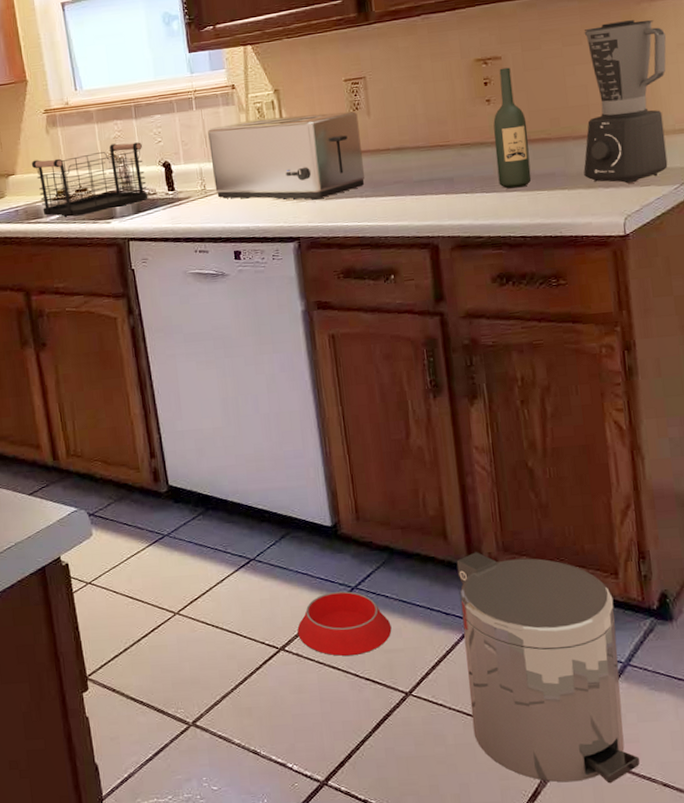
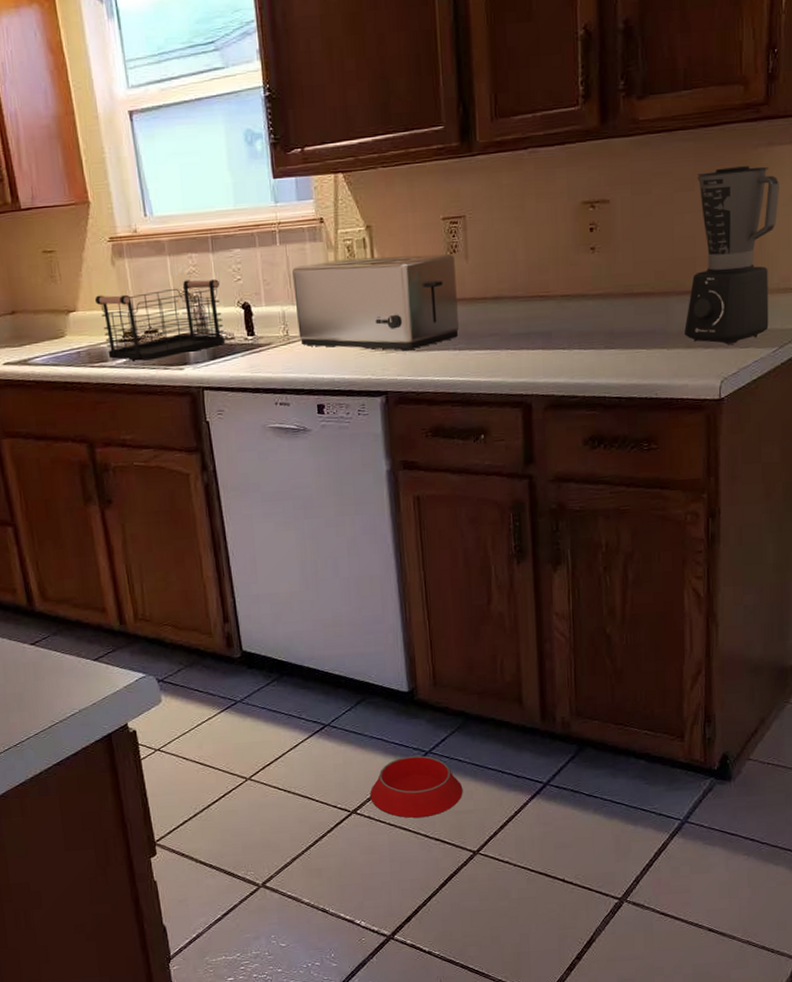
trash can: present [456,552,641,784] -> none [530,716,690,930]
wine bottle: present [493,67,532,189] -> none [596,212,631,346]

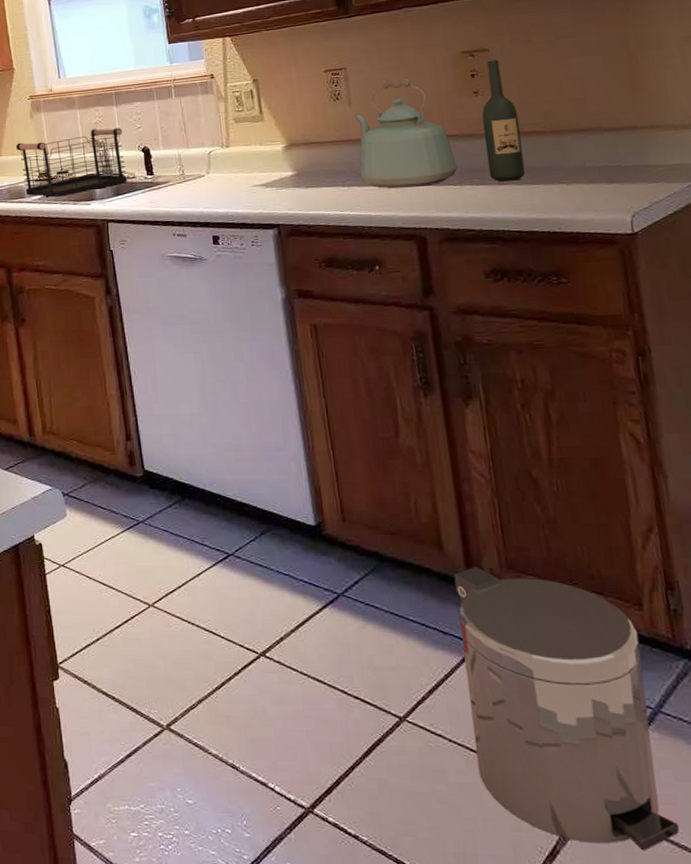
toaster: present [292,254,460,351] -> none [187,101,347,188]
pet bowl: present [370,755,463,818] -> none [279,597,383,669]
kettle: none [471,229,568,353] -> present [355,77,458,189]
trash can: none [530,716,690,930] -> present [453,566,680,851]
wine bottle: none [596,212,631,346] -> present [482,59,526,182]
blender: present [684,166,780,345] -> none [577,12,679,180]

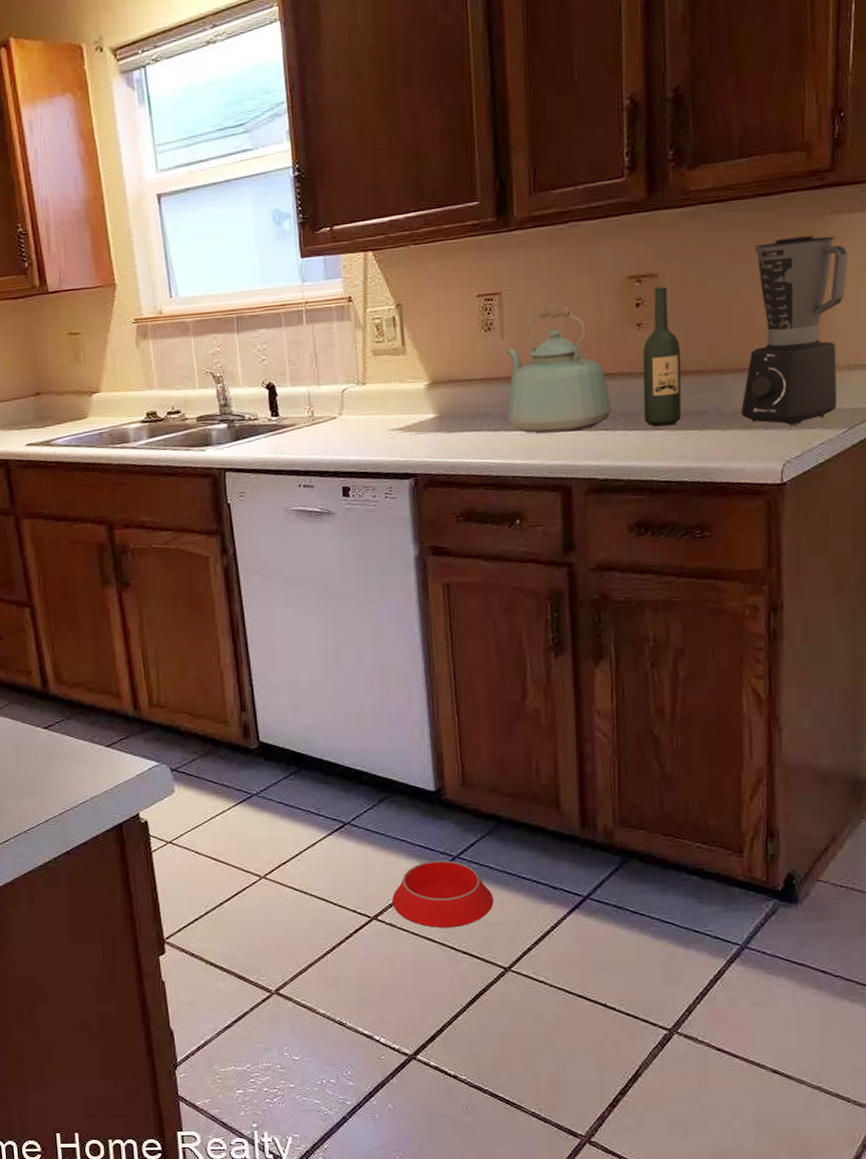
dish rack: present [15,128,128,198] -> none [118,359,249,442]
pet bowl: none [279,597,383,669] -> present [392,860,494,927]
trash can: present [453,566,680,851] -> none [568,824,750,1068]
blender: none [577,12,679,180] -> present [741,236,849,425]

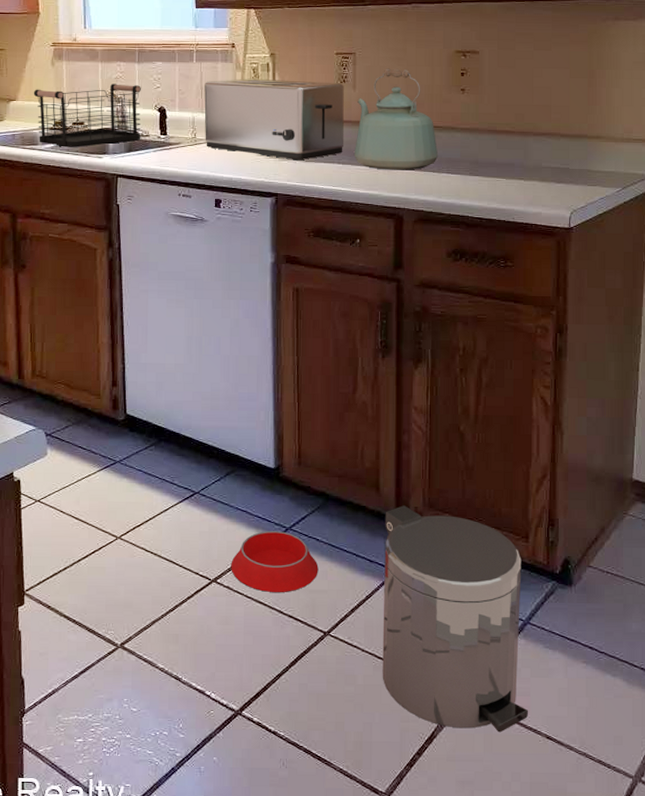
dish rack: none [118,359,249,442] -> present [33,84,141,148]
toaster: none [319,332,494,432] -> present [204,78,345,161]
trash can: none [568,824,750,1068] -> present [382,505,529,733]
wine bottle: present [642,286,682,427] -> none [464,62,495,173]
blender: present [741,236,849,425] -> none [540,34,625,182]

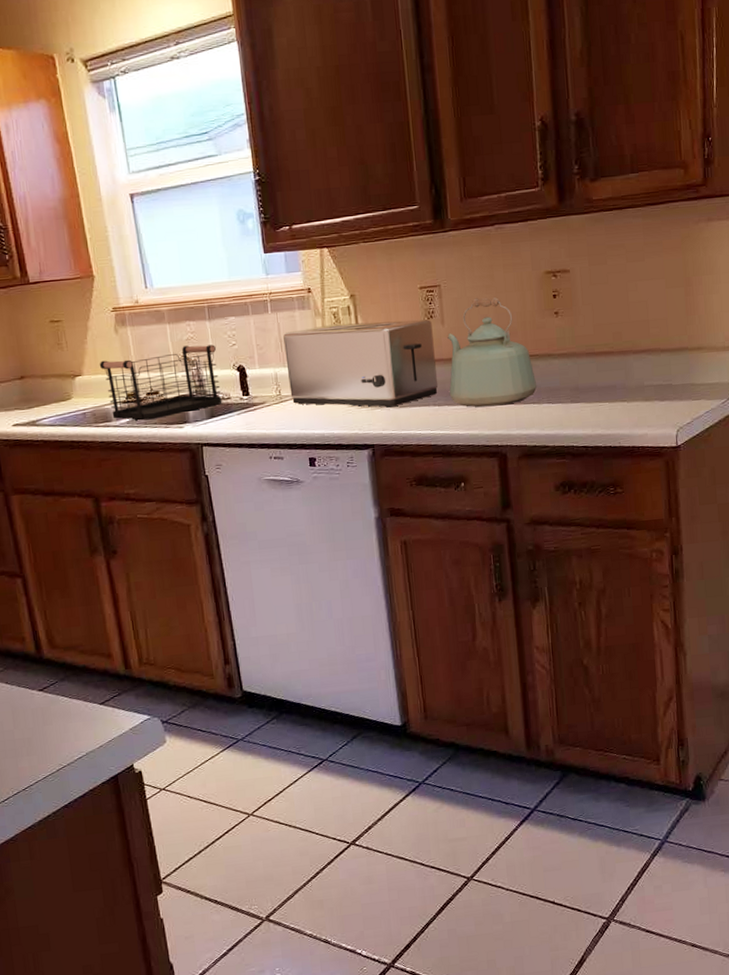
pet bowl: present [231,531,319,592] -> none [367,786,456,847]
trash can: present [382,505,529,733] -> none [516,745,673,950]

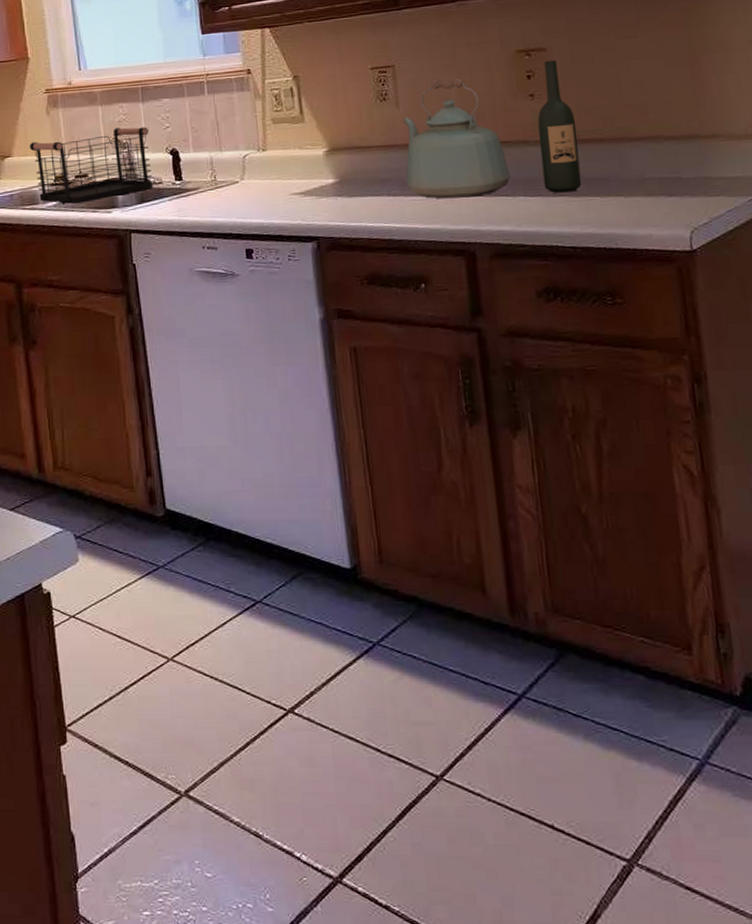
toaster: present [283,319,439,408] -> none [220,102,393,197]
wine bottle: none [560,281,594,400] -> present [537,60,582,193]

